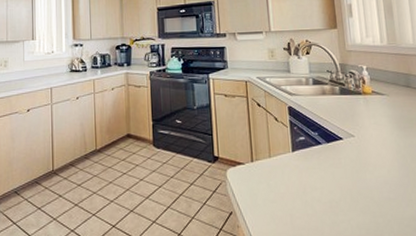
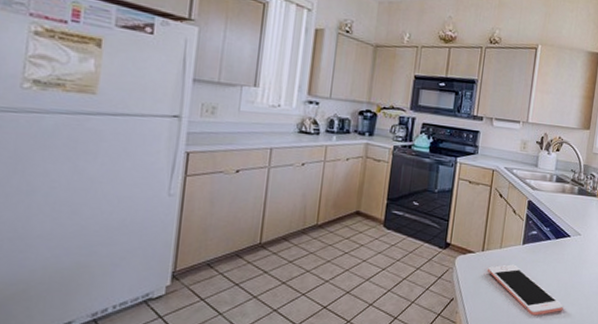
cell phone: none [260,173,354,227] -> present [487,264,564,316]

